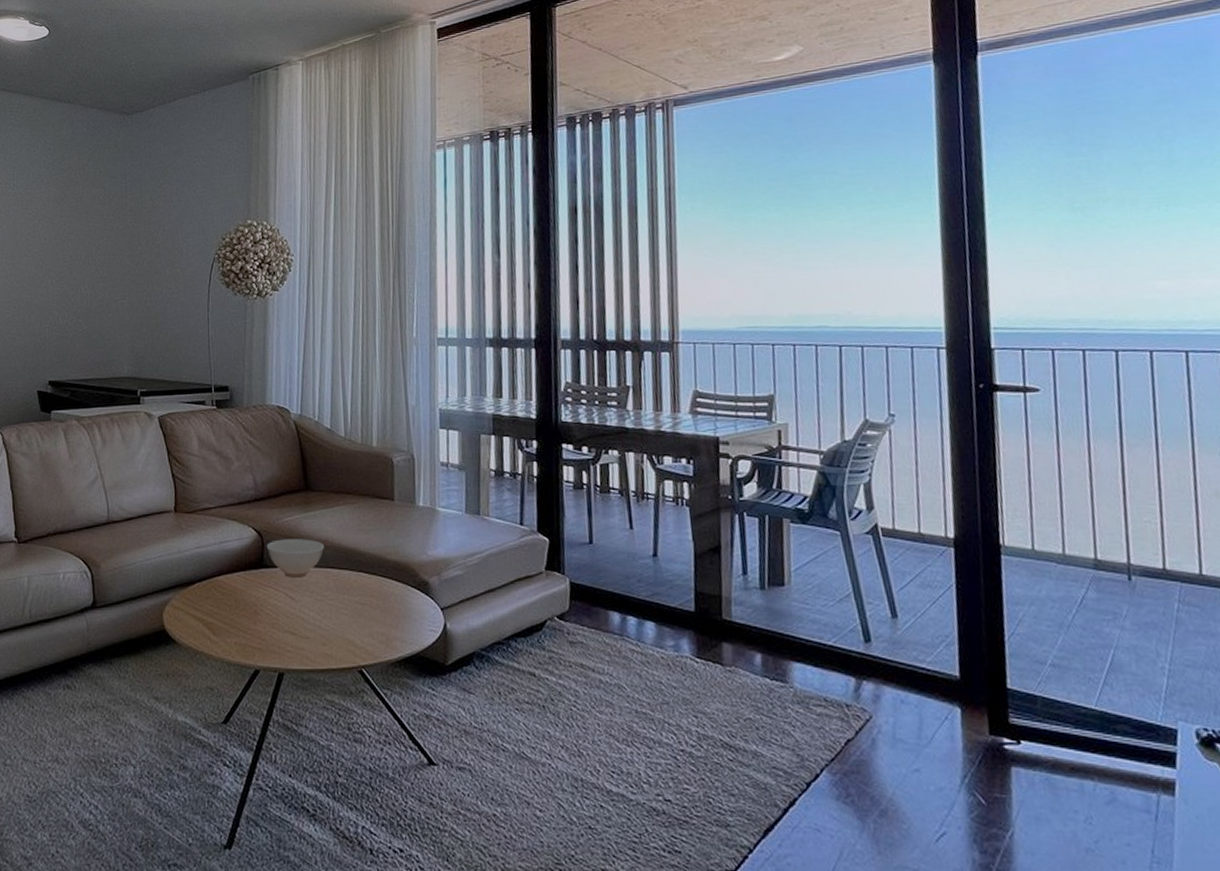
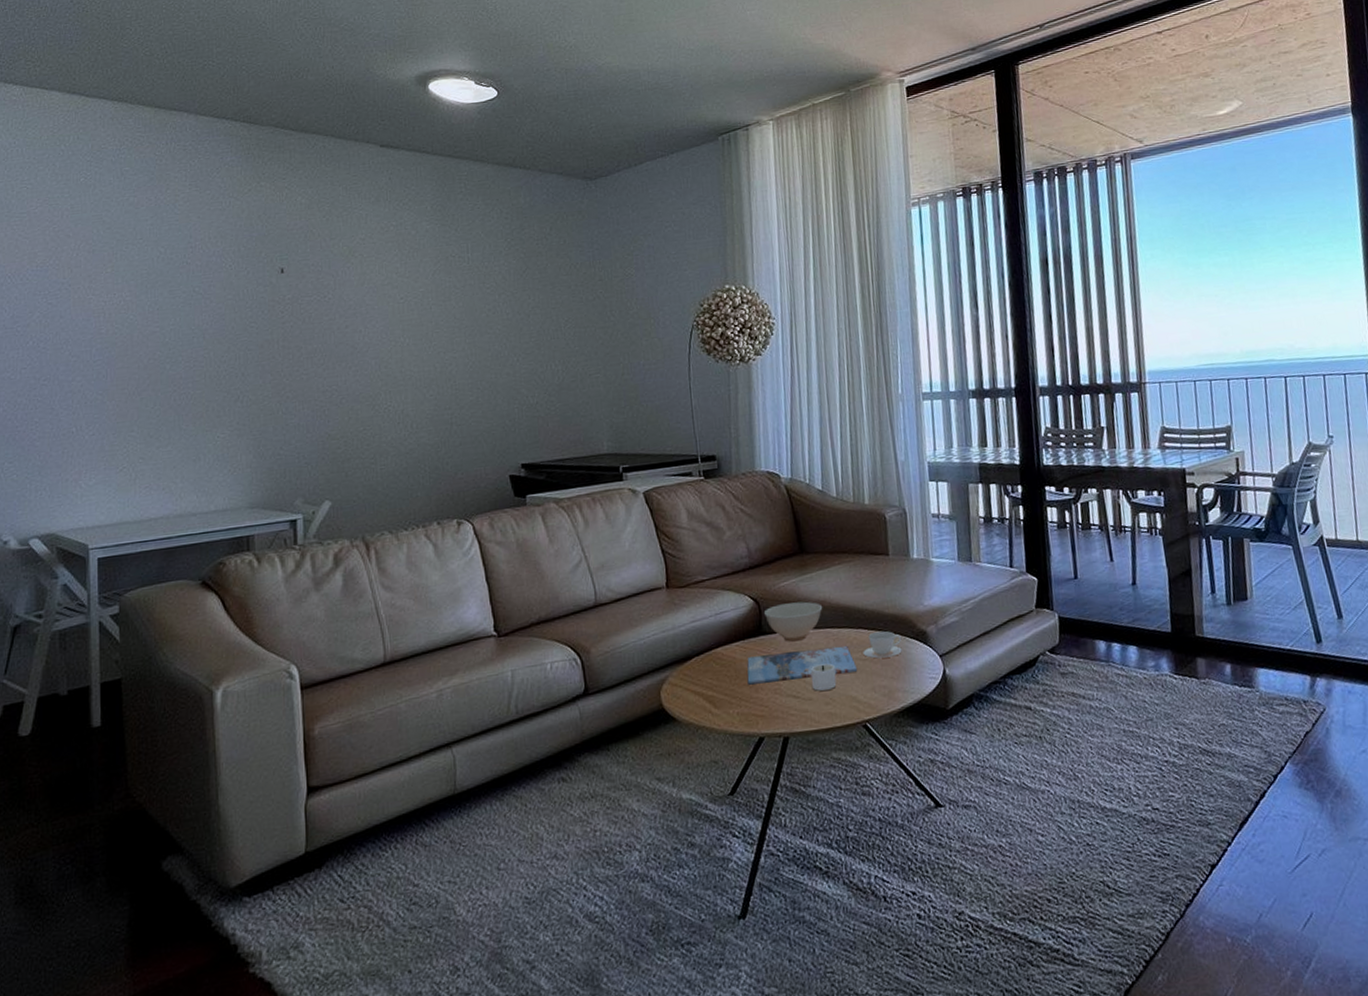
magazine: none [246,587,356,616] -> present [747,645,858,685]
candle: none [309,604,334,632] -> present [811,663,837,692]
teacup: none [362,576,403,604] -> present [863,630,902,659]

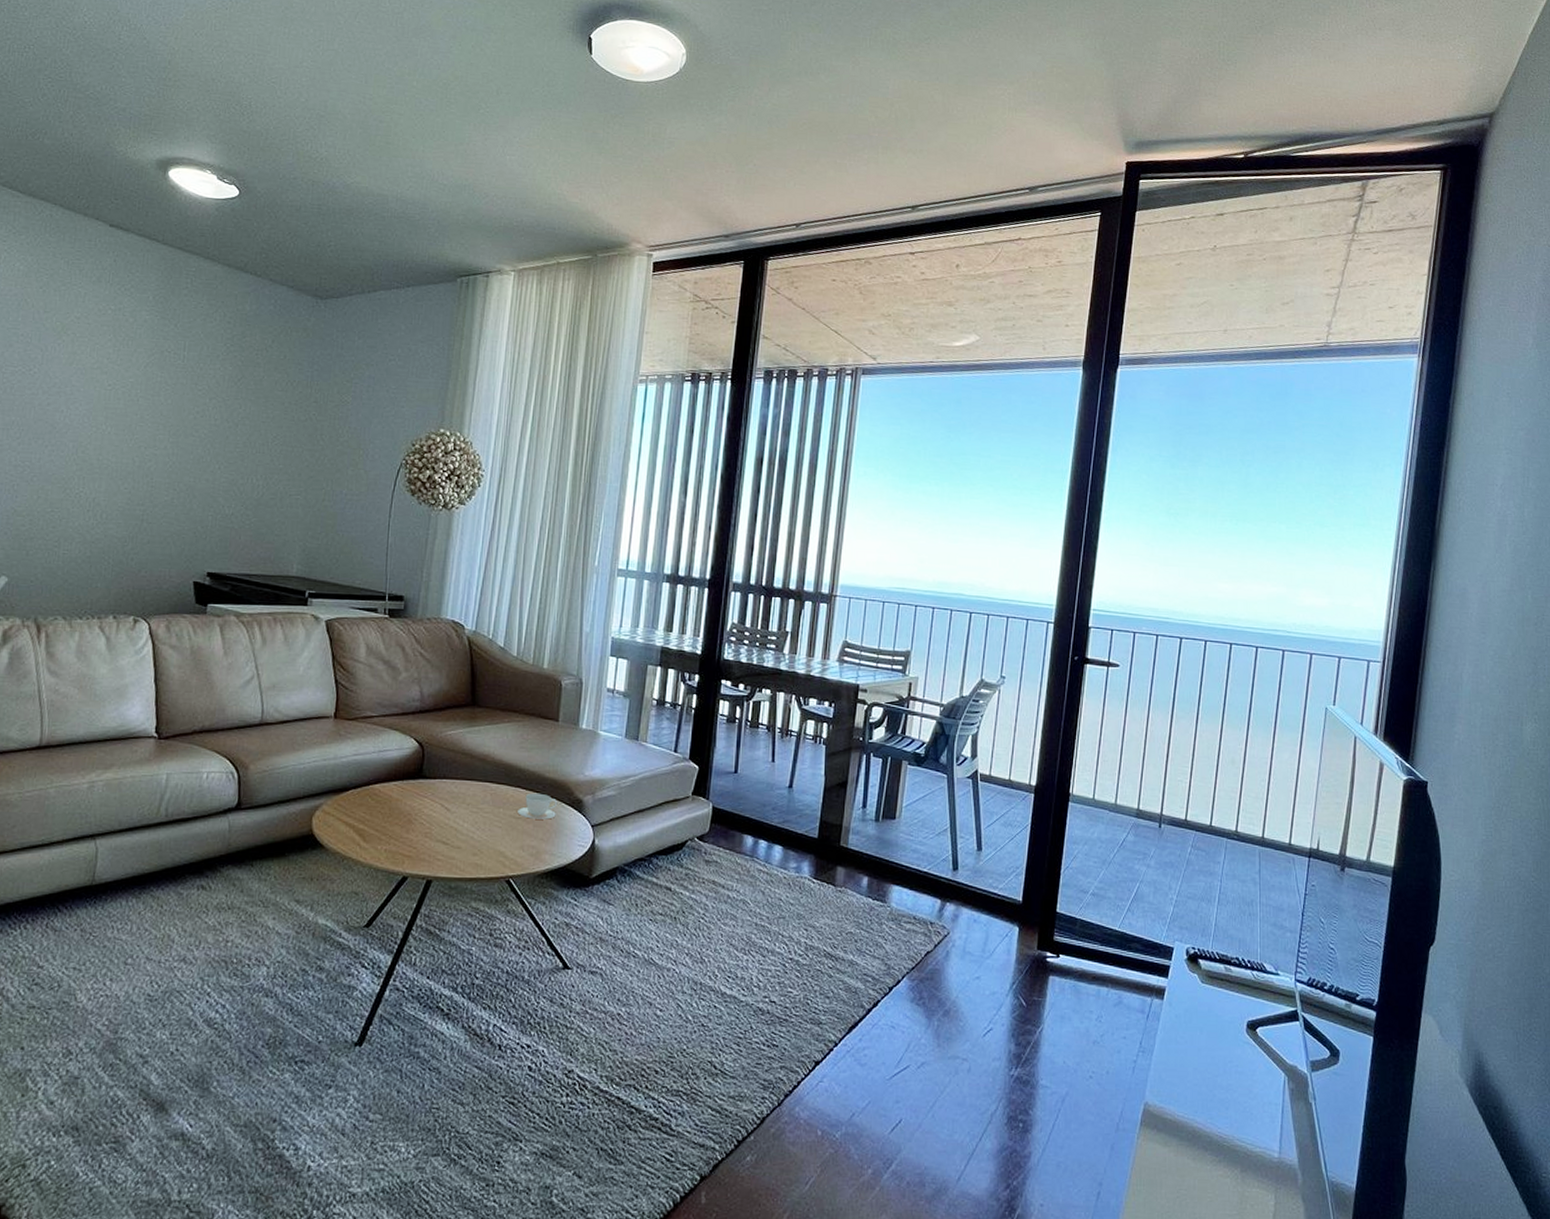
magazine: present [747,645,858,685] -> none [400,798,510,828]
bowl: present [763,601,823,642] -> none [426,752,486,790]
candle: present [811,663,837,692] -> none [462,815,488,843]

